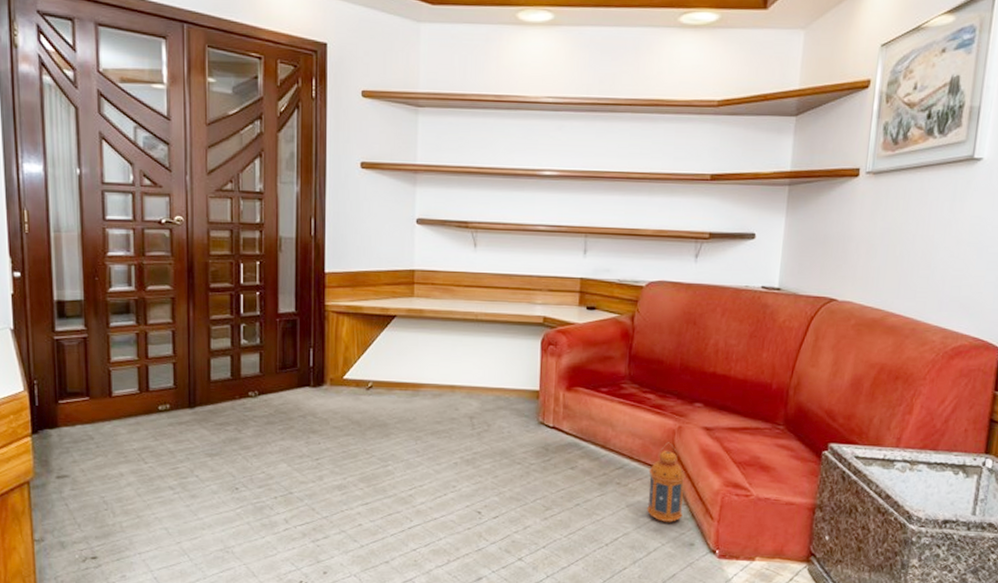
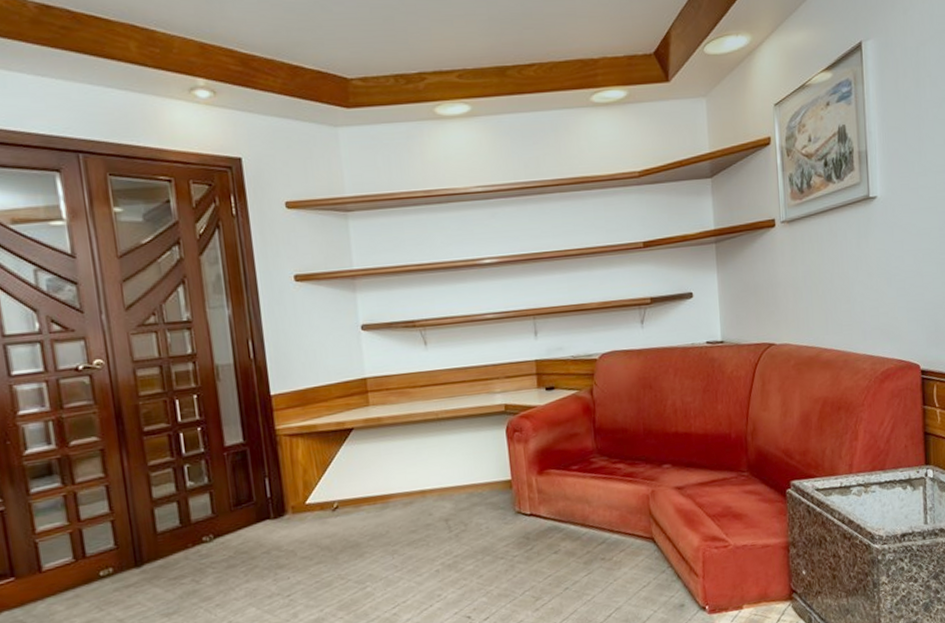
lantern: present [647,442,686,522] -> none [630,508,669,589]

